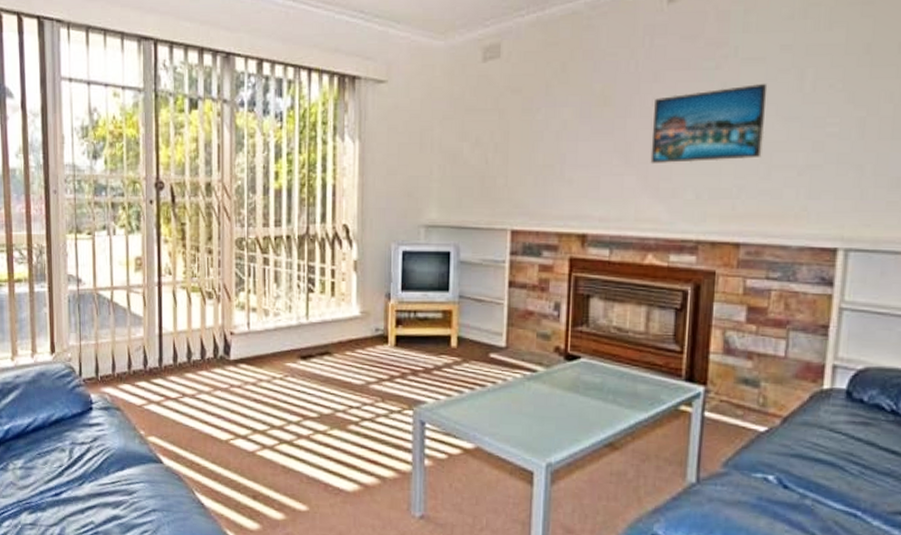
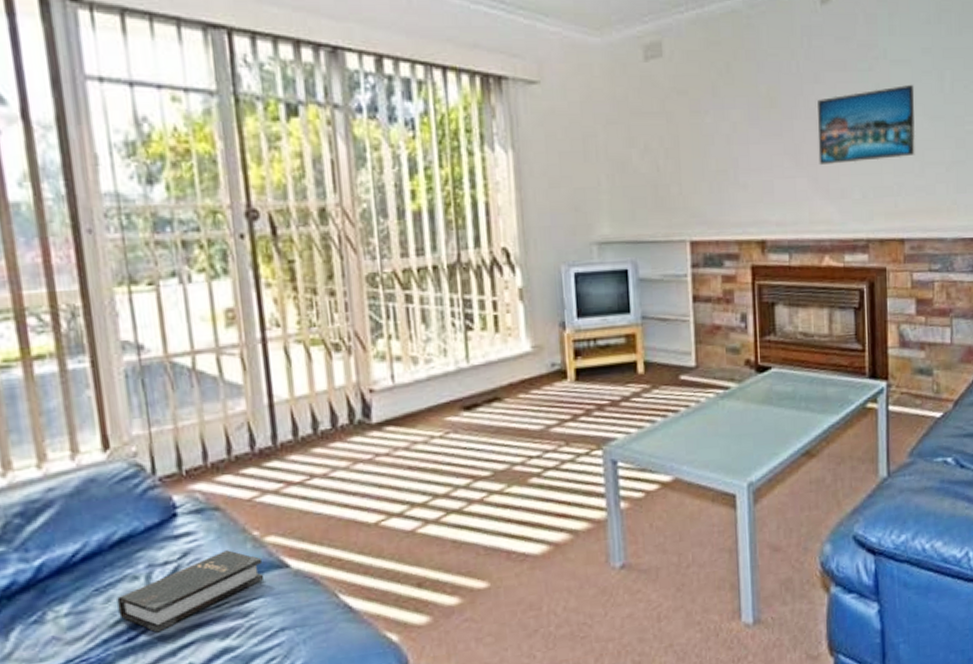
hardback book: none [51,441,145,494] -> present [117,550,265,633]

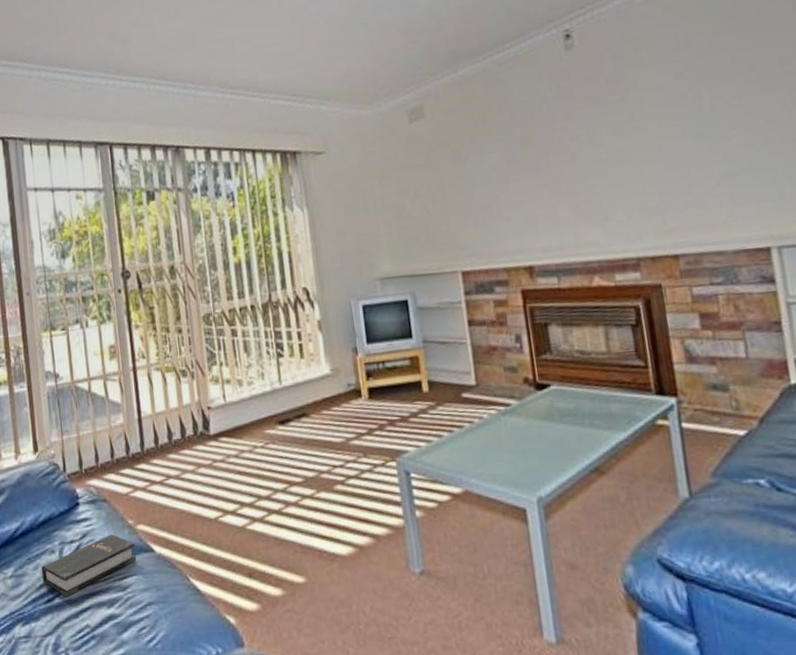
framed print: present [818,85,916,164] -> none [571,109,680,192]

